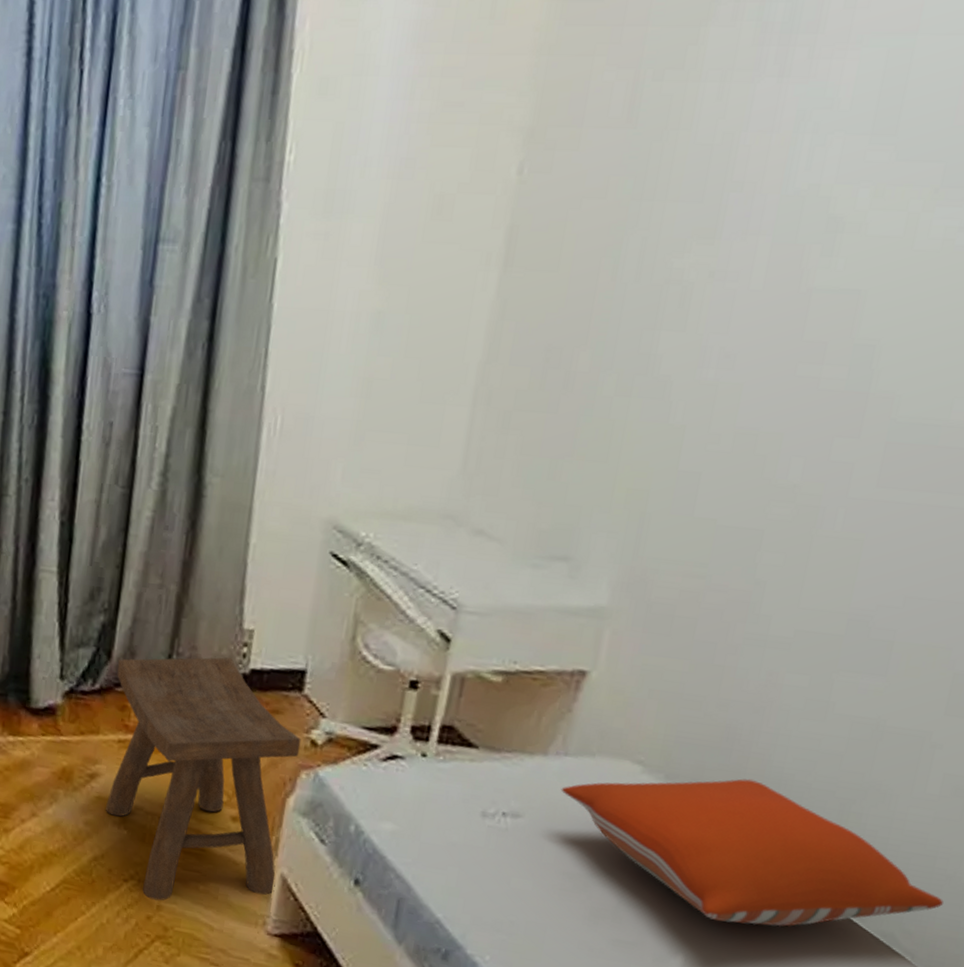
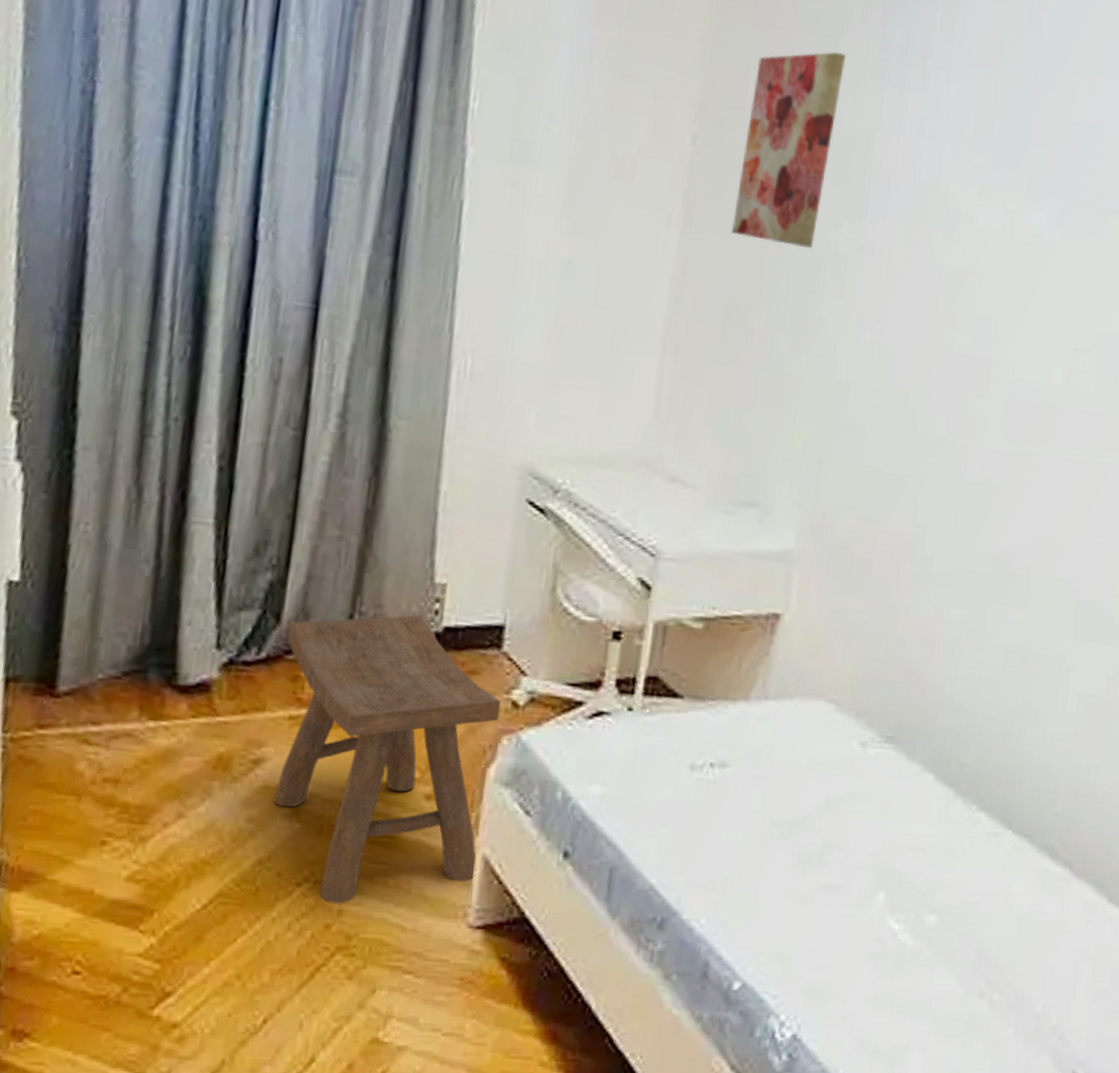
wall art: none [557,43,711,279] -> present [731,52,846,248]
pillow: present [561,778,944,927] -> none [764,710,1089,853]

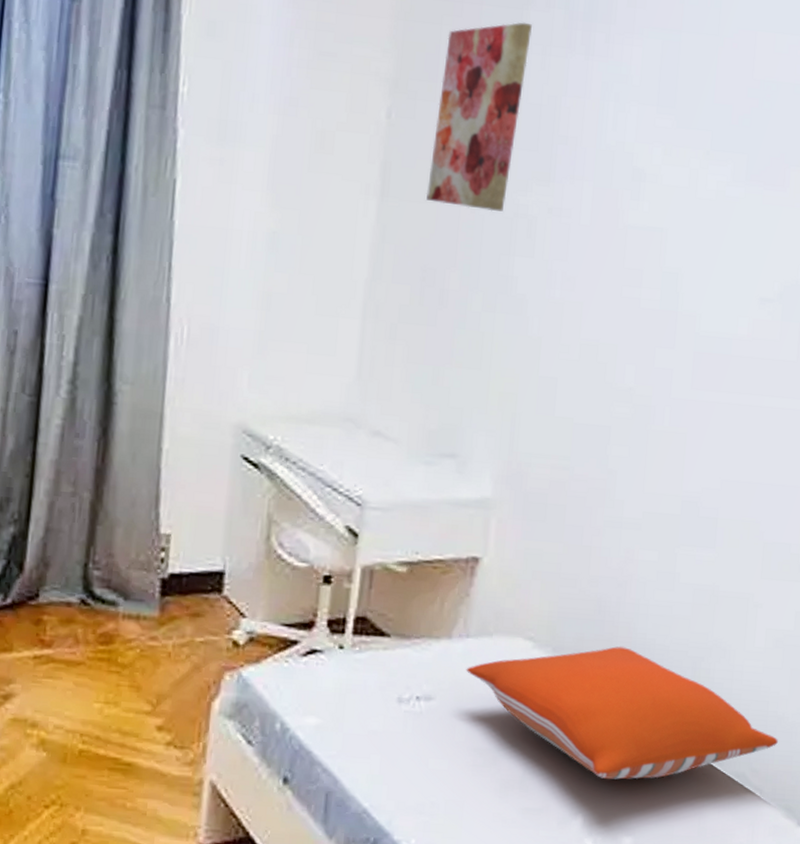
stool: present [273,615,501,904] -> none [22,563,223,824]
pillow: none [764,710,1089,853] -> present [466,646,778,780]

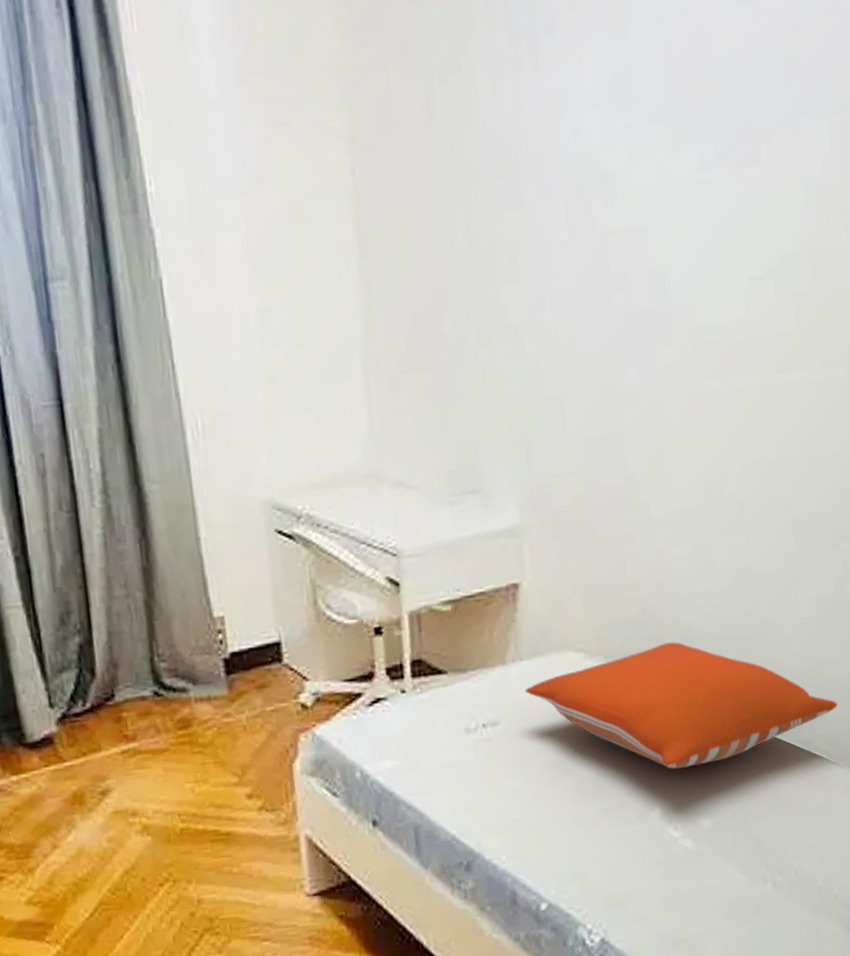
wall art: present [426,22,532,212] -> none [395,50,482,249]

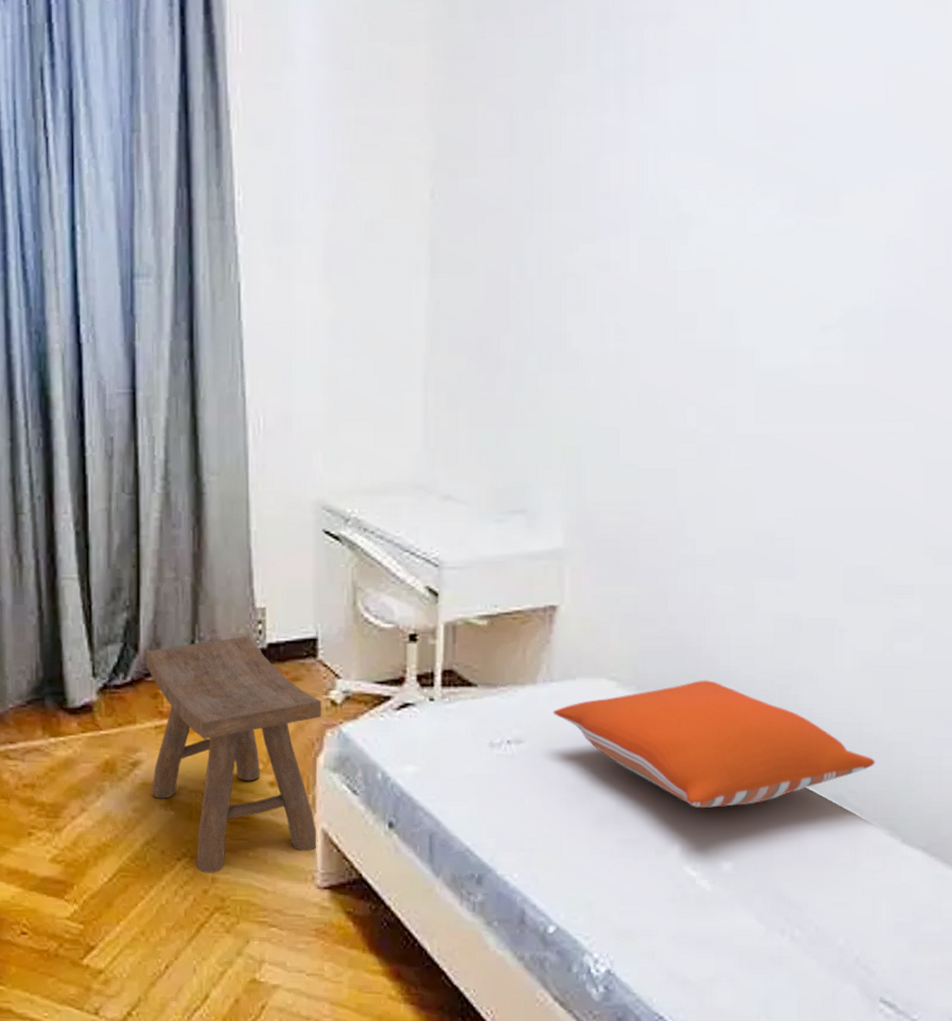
stool: none [103,647,303,896] -> present [146,636,322,873]

